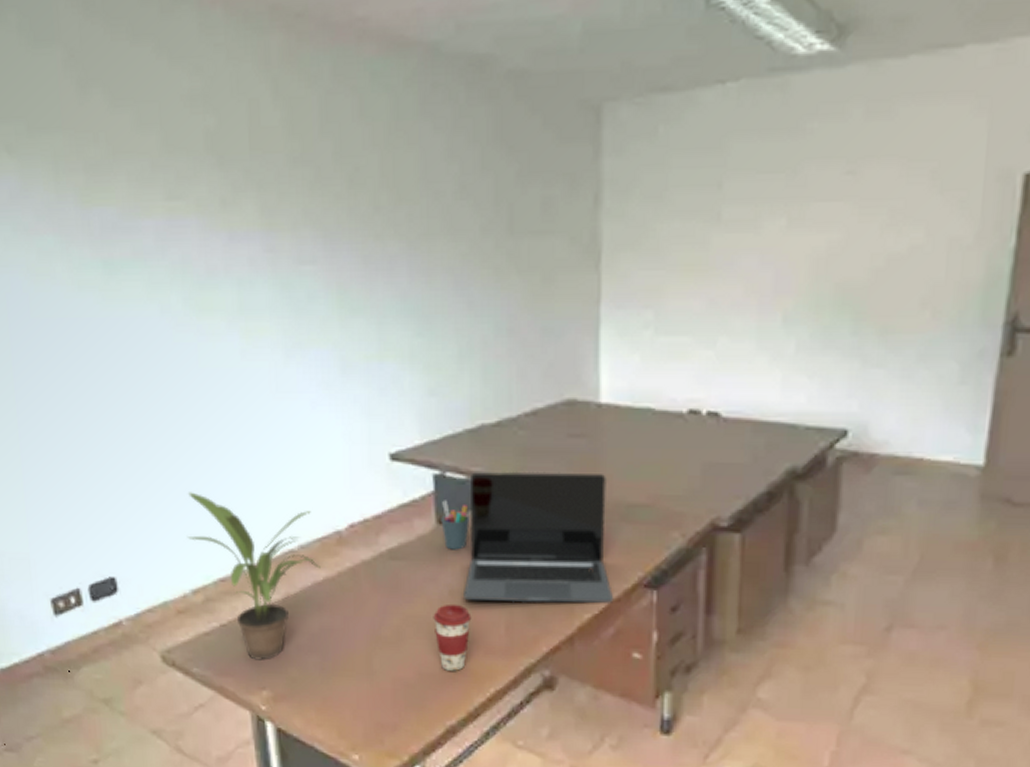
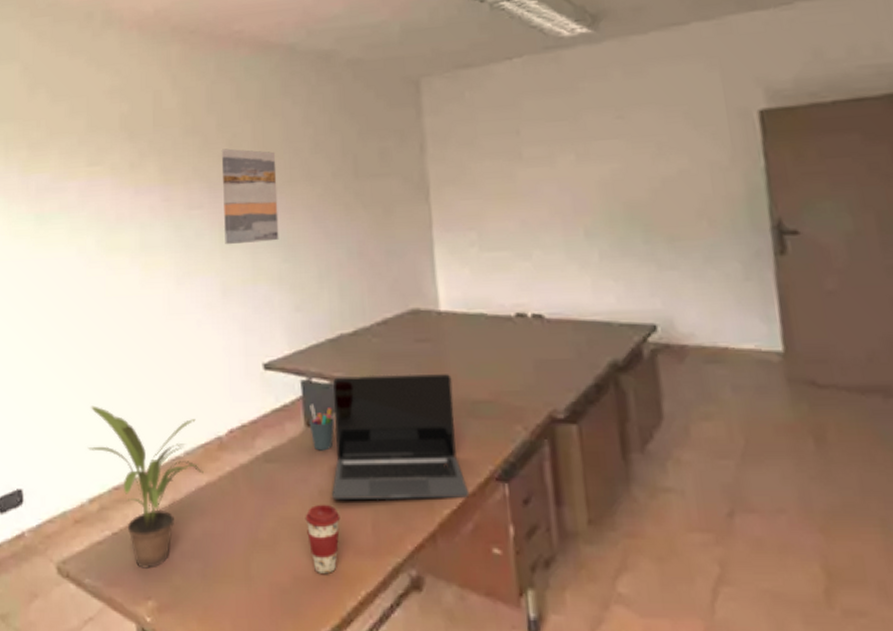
wall art: none [339,186,412,312] -> present [221,148,279,245]

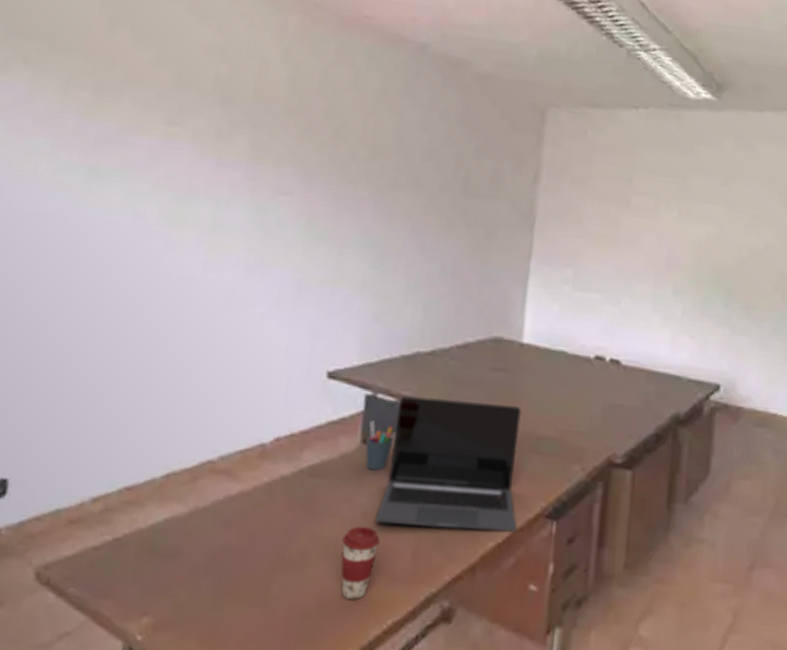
potted plant: present [87,405,204,569] -> none [101,393,239,582]
wall art: present [221,148,279,245] -> none [310,137,384,245]

